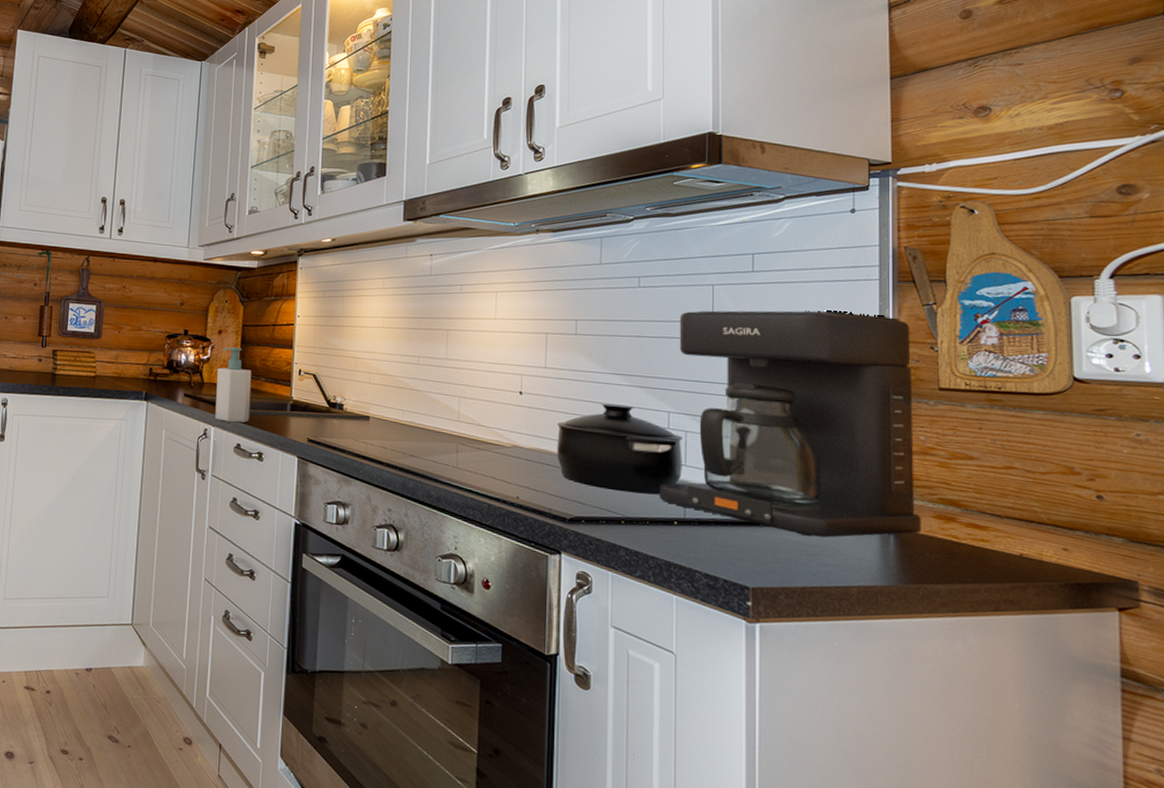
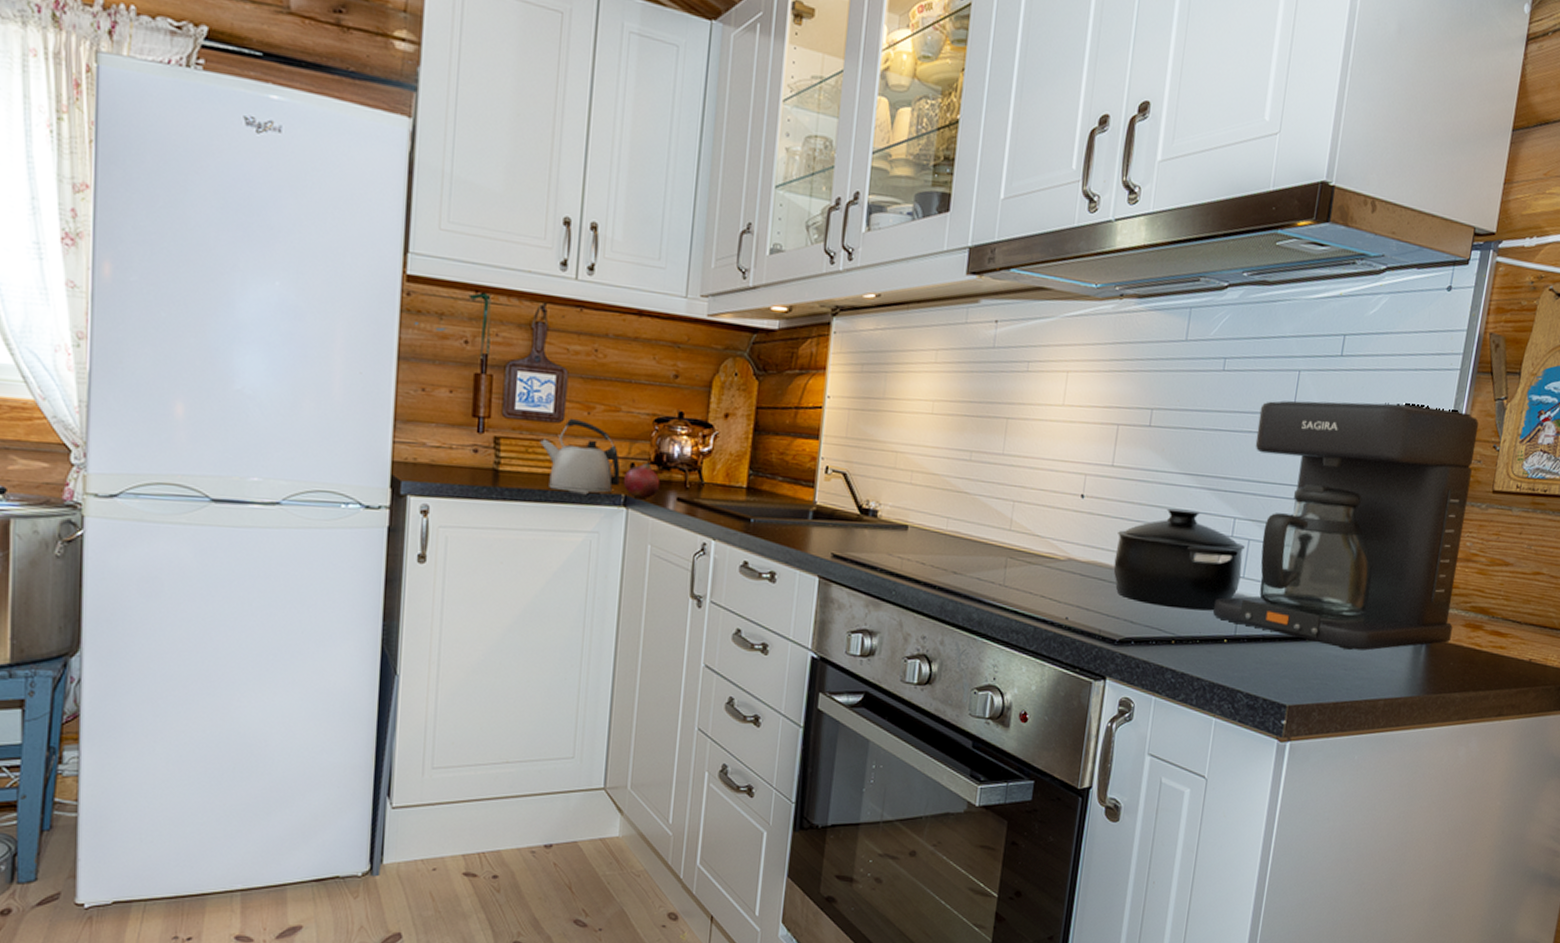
kettle: none [83,335,143,392] -> present [538,418,621,495]
fruit: none [144,367,172,394] -> present [623,462,661,499]
soap bottle: present [215,347,252,424] -> none [716,436,766,536]

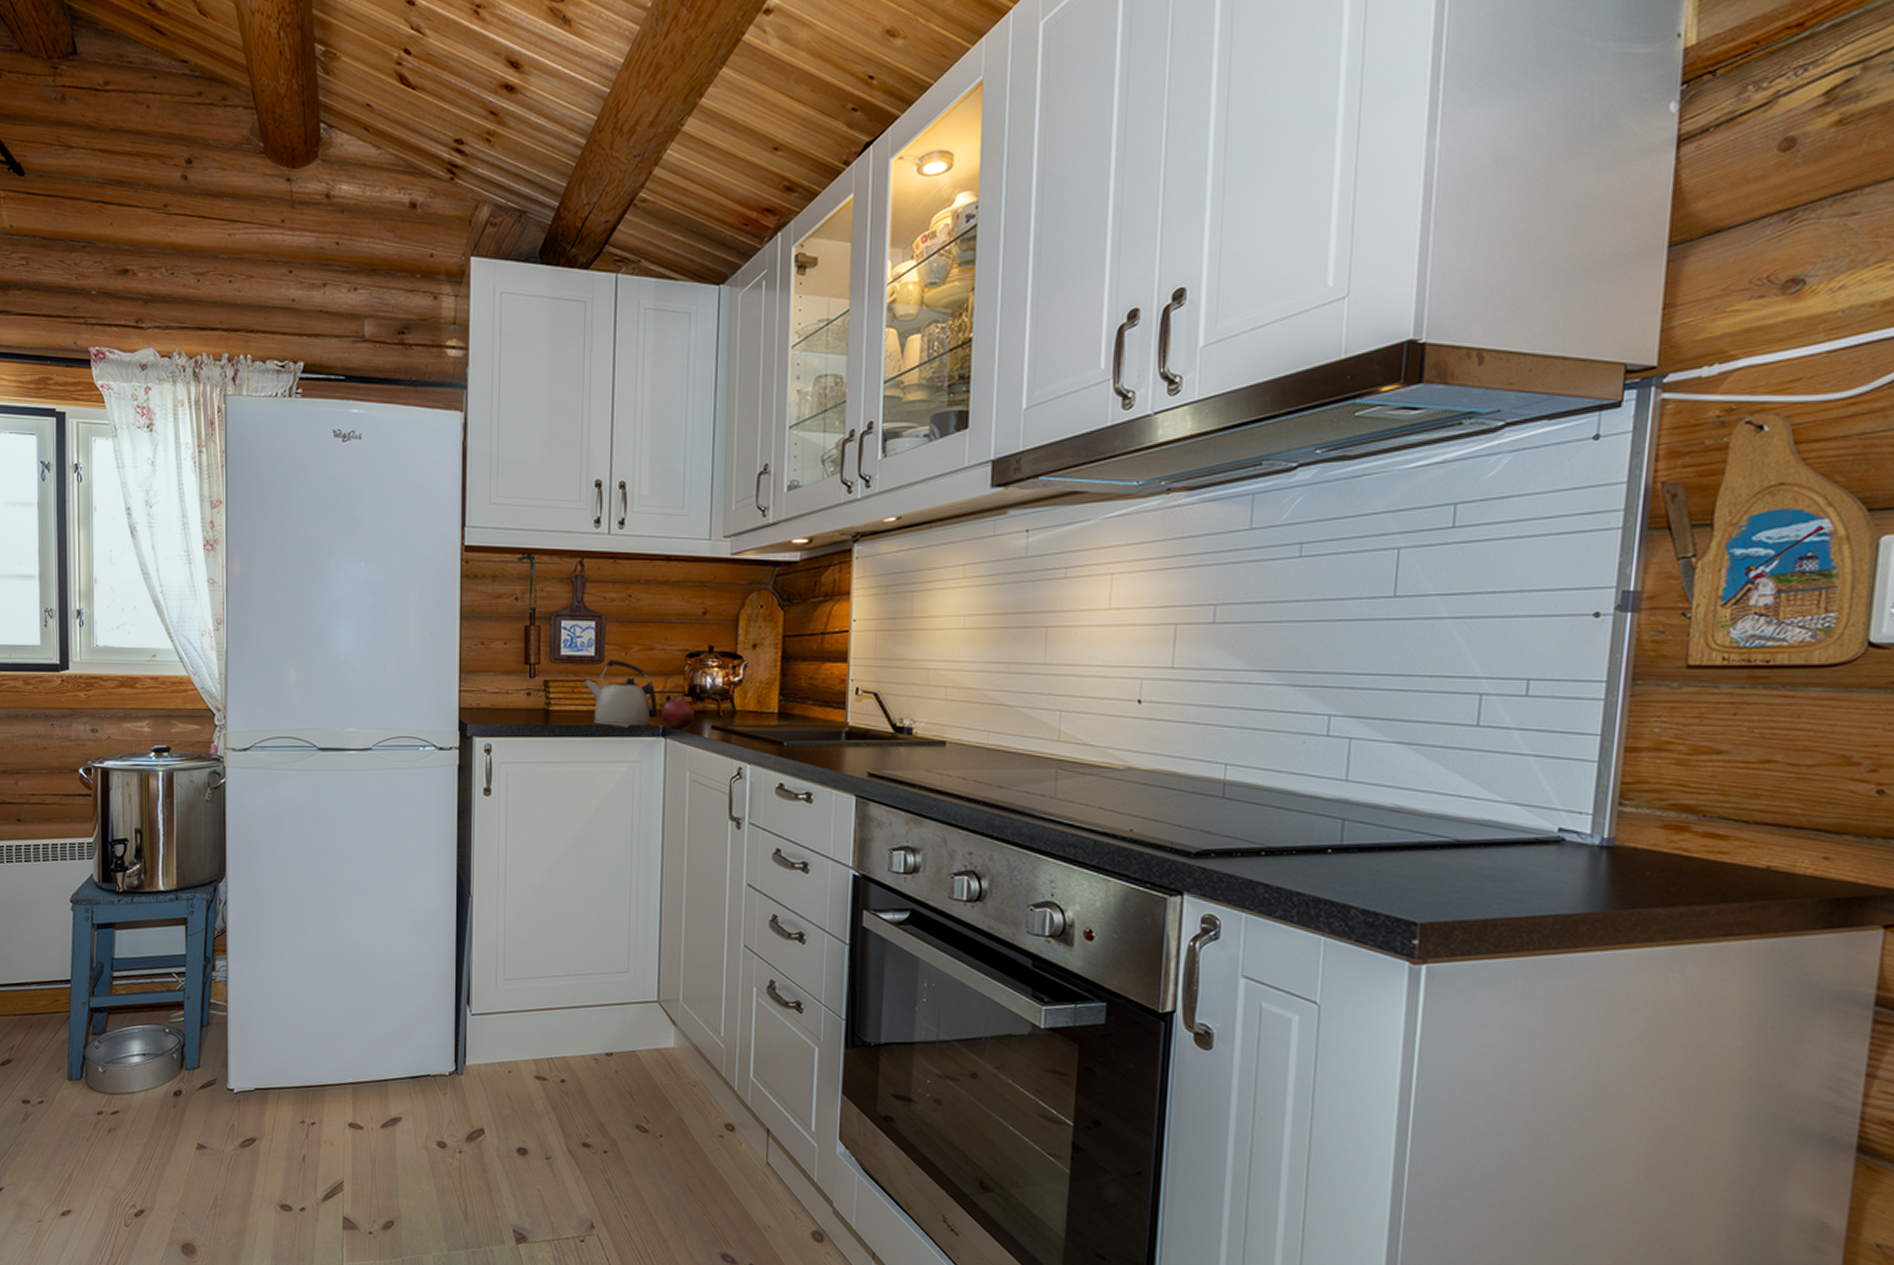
saucepan: present [1113,508,1245,611] -> none [1182,709,1345,818]
coffee maker: present [1213,400,1478,651] -> none [1310,574,1656,859]

